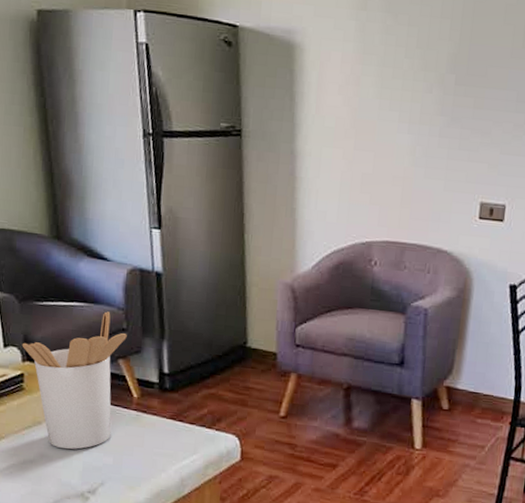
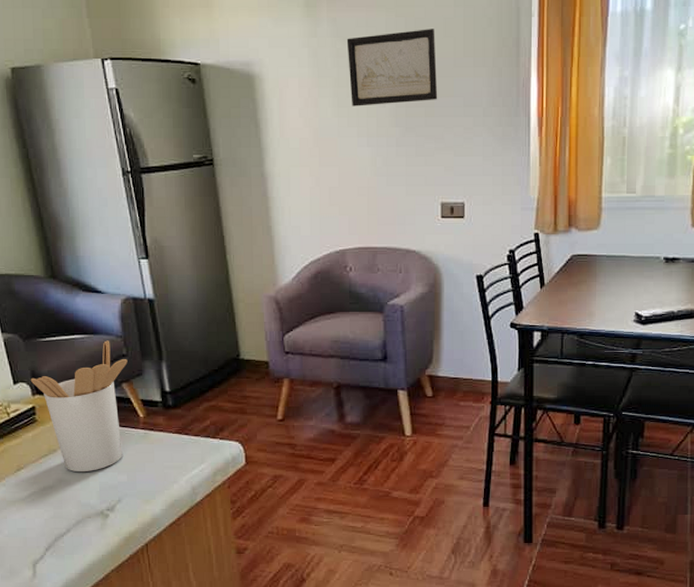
wall art: none [396,13,494,92] -> present [346,29,438,107]

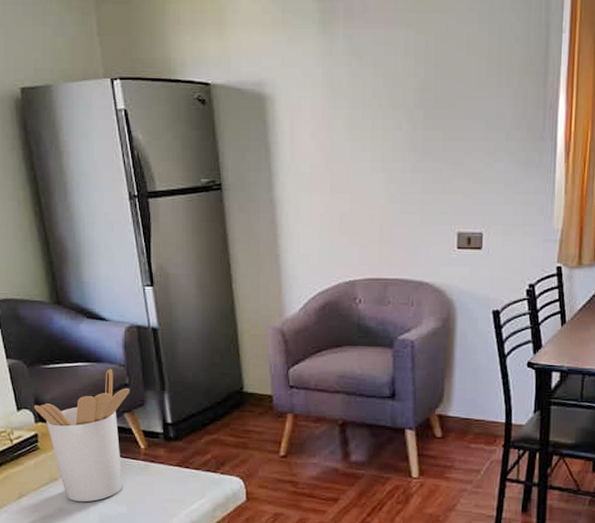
wall art: present [346,29,438,107] -> none [363,46,458,129]

